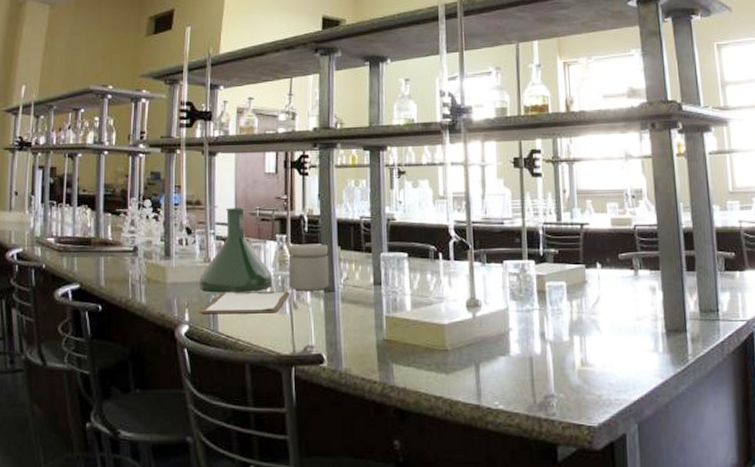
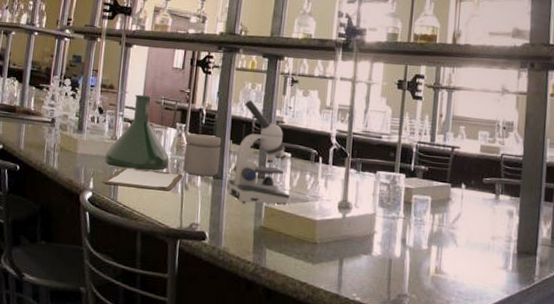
microscope: none [342,199,412,317] -> present [228,100,290,205]

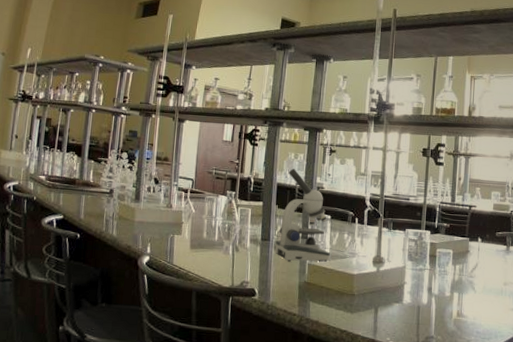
clipboard: present [103,168,183,191] -> none [159,233,234,253]
flask: present [105,94,170,171] -> none [161,165,221,235]
jar: present [183,133,222,177] -> none [233,200,269,239]

